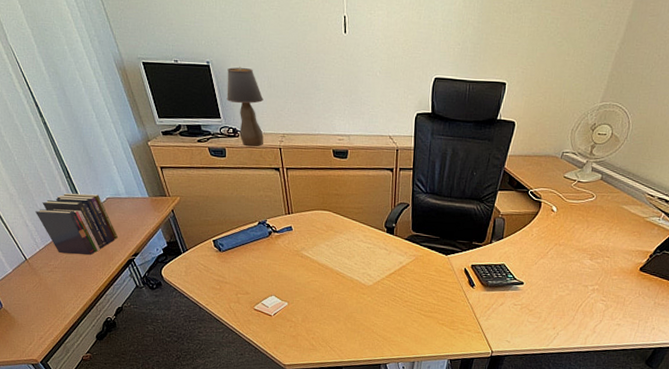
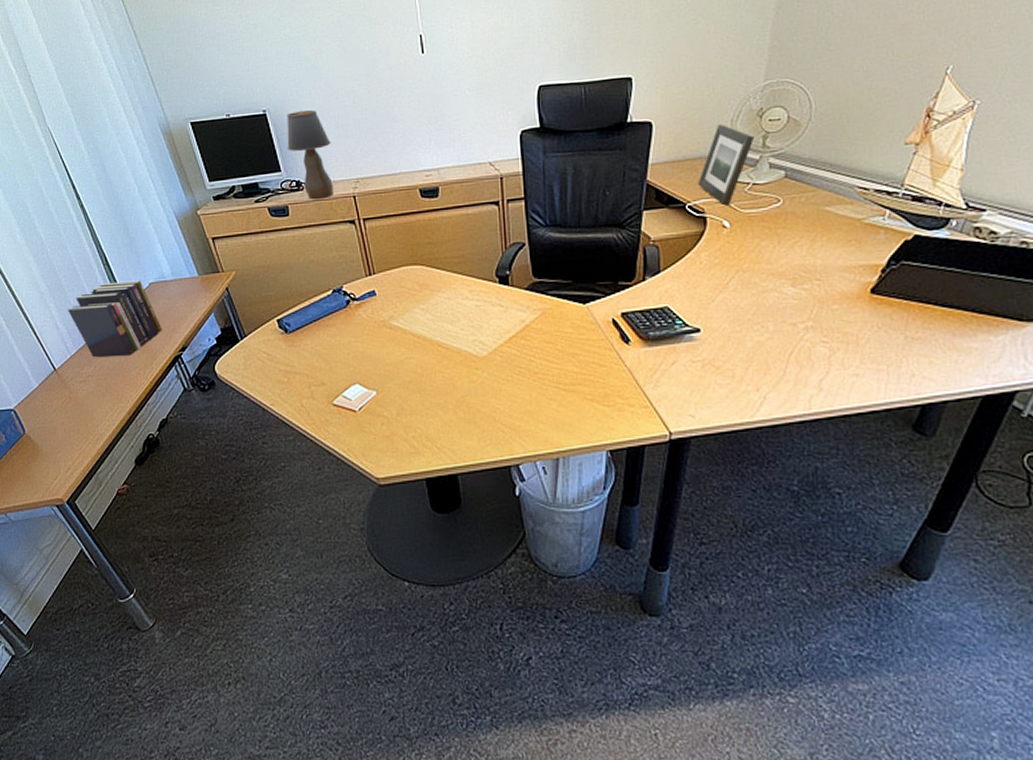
picture frame: none [540,131,586,195] -> present [698,123,755,206]

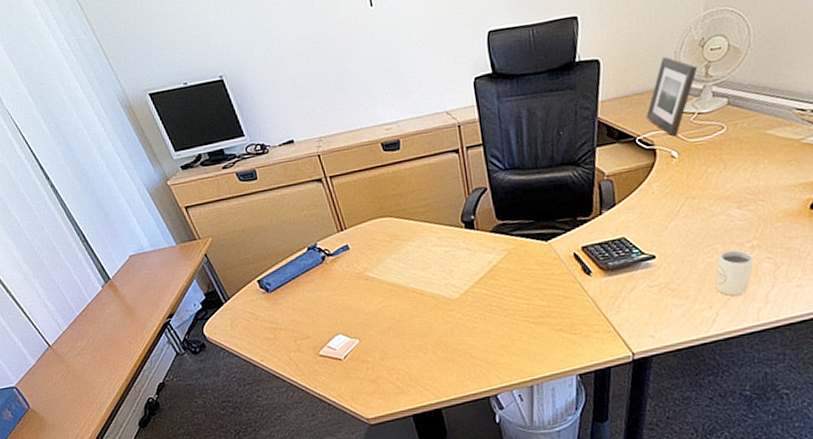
books: present [68,280,163,358] -> none [54,254,149,332]
table lamp: present [287,110,335,200] -> none [244,72,299,162]
mug: none [764,330,807,379] -> present [715,250,754,296]

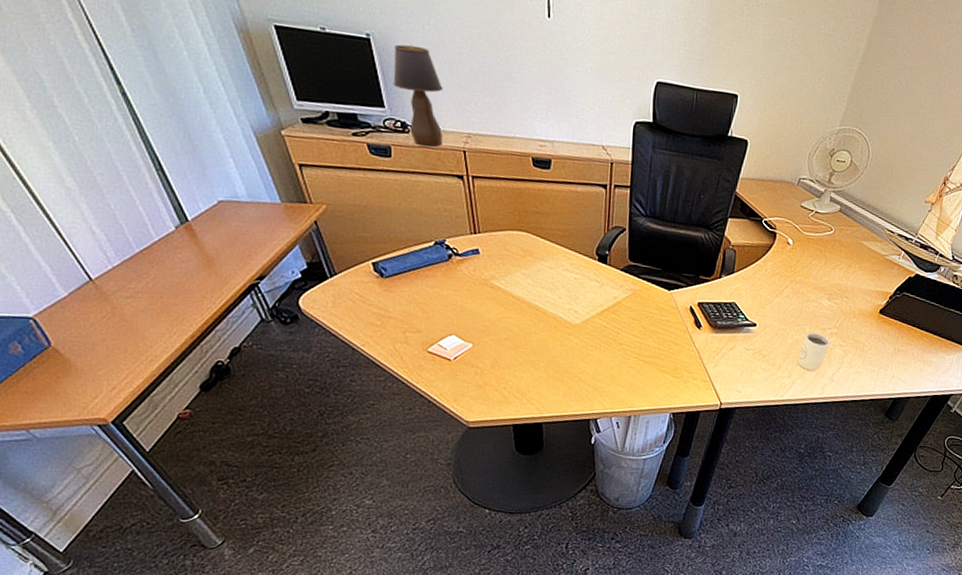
table lamp: none [244,72,299,162] -> present [393,44,444,148]
picture frame: present [646,56,698,137] -> none [775,154,824,227]

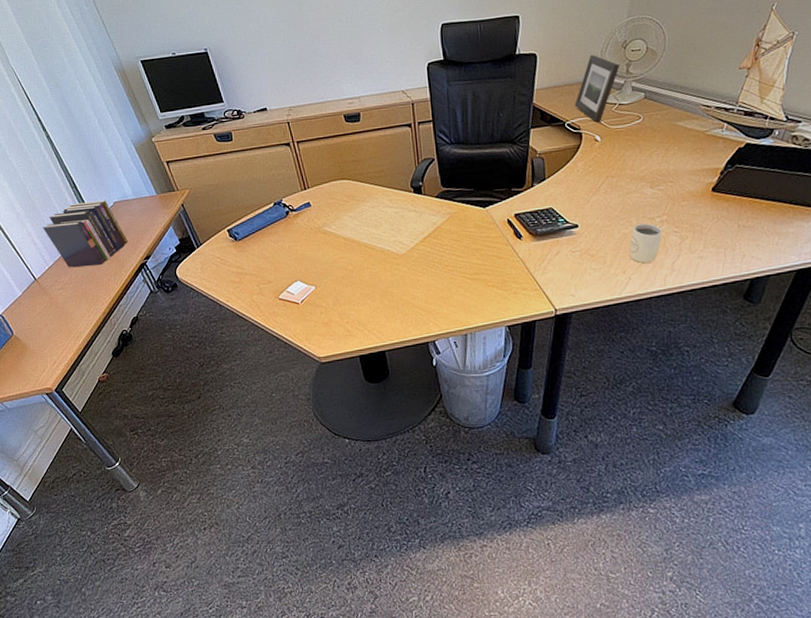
books: none [107,191,236,276] -> present [43,200,129,268]
table lamp: present [393,44,444,148] -> none [226,48,271,127]
picture frame: none [775,154,824,227] -> present [574,54,620,123]

